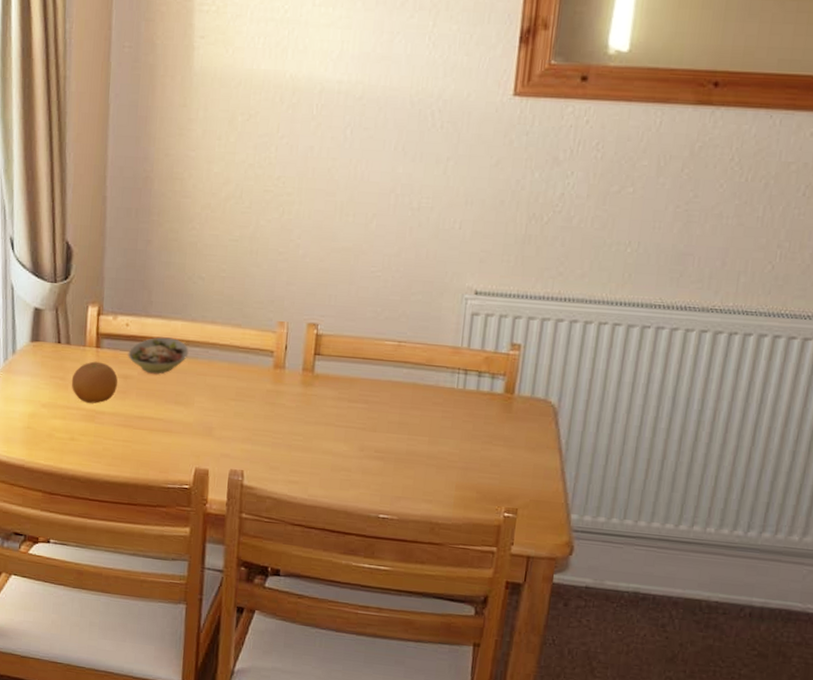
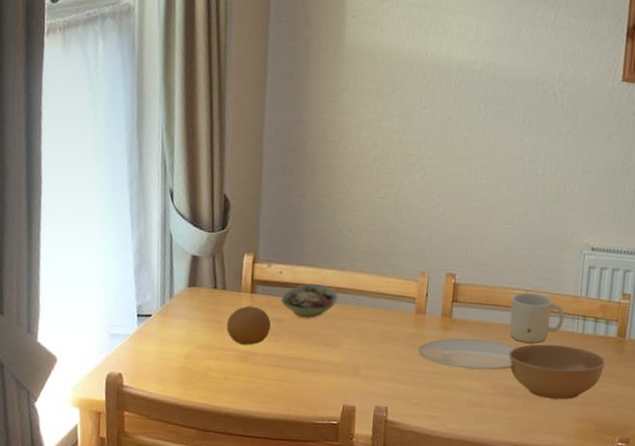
plate: none [276,395,387,431] -> present [418,338,516,370]
bowl: none [378,401,491,465] -> present [508,344,606,400]
mug: none [379,344,443,401] -> present [509,292,564,344]

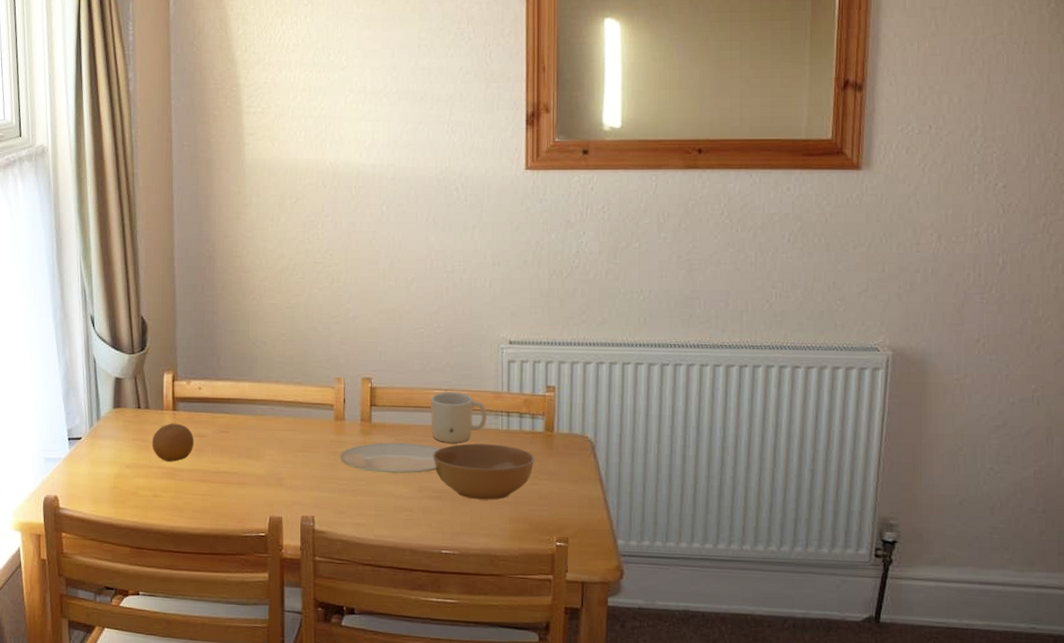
salad: present [281,284,338,318] -> none [202,397,257,432]

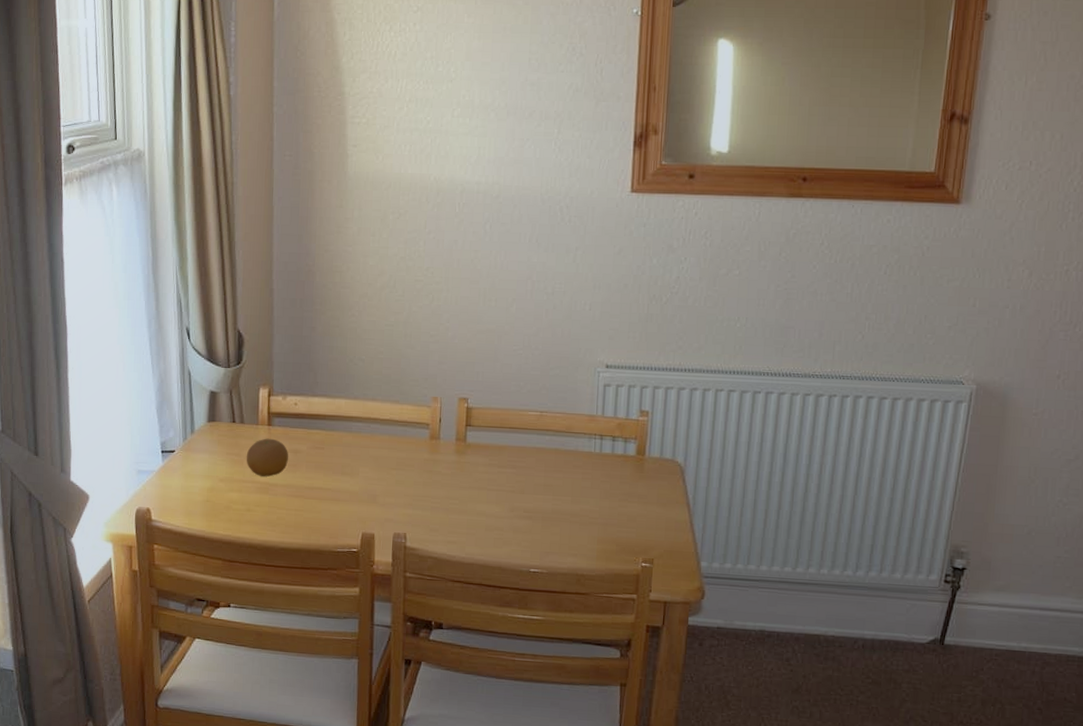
plate: present [340,442,440,474] -> none [433,462,533,494]
mug: present [430,392,487,444] -> none [524,414,581,465]
bowl: present [432,443,535,500] -> none [525,465,626,521]

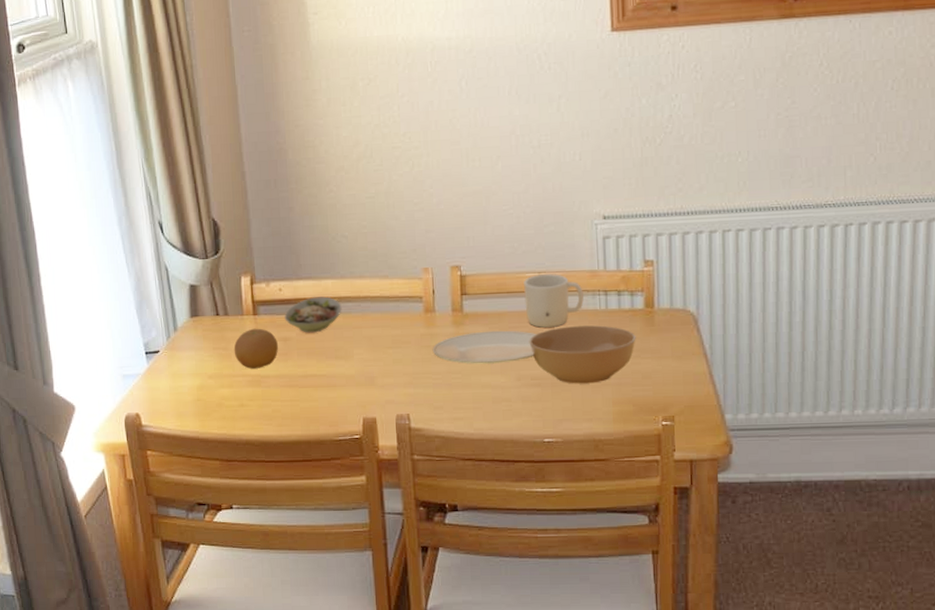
salad: none [297,414,353,448] -> present [284,296,342,333]
plate: none [433,462,533,494] -> present [432,330,536,364]
mug: none [524,414,581,465] -> present [524,274,584,329]
bowl: none [525,465,626,521] -> present [529,325,636,384]

